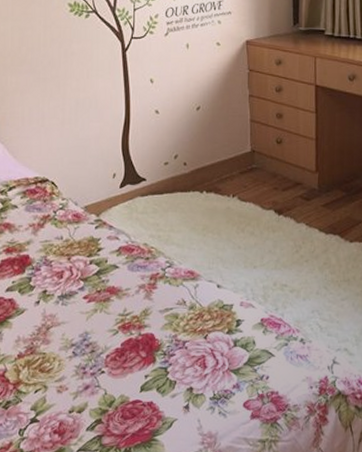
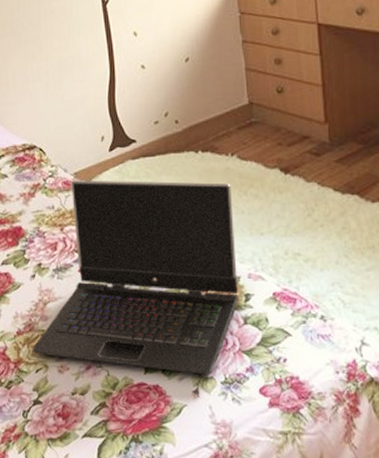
laptop computer: none [32,213,231,392] -> present [32,180,240,375]

